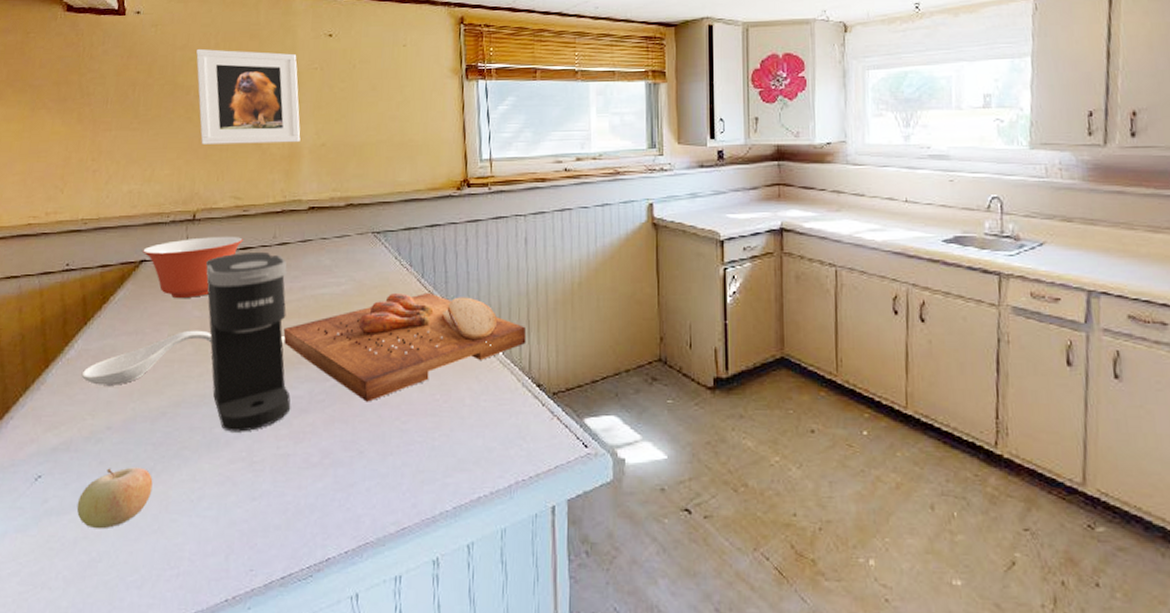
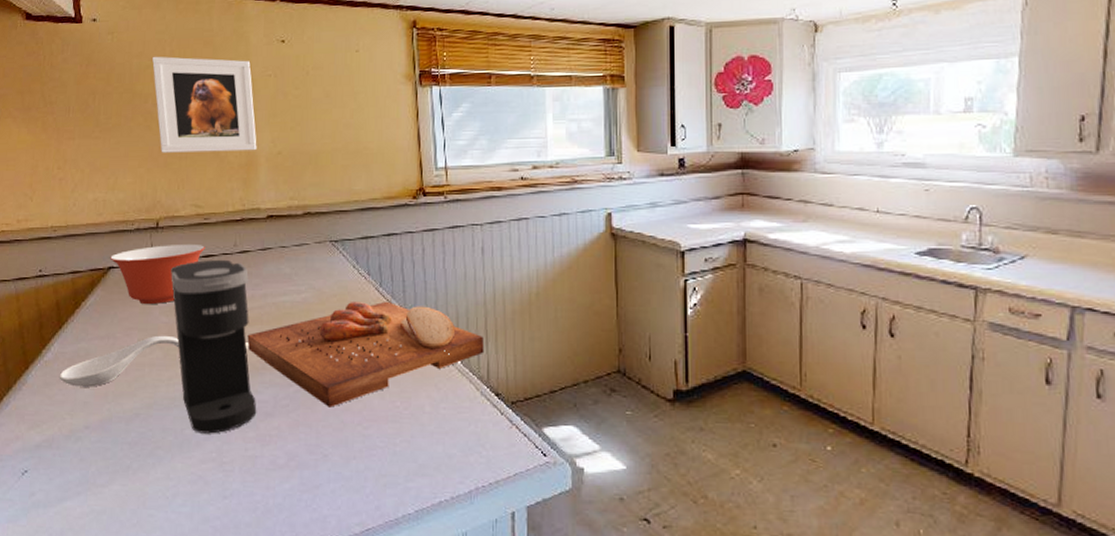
fruit: present [76,467,153,529] -> none [61,464,130,522]

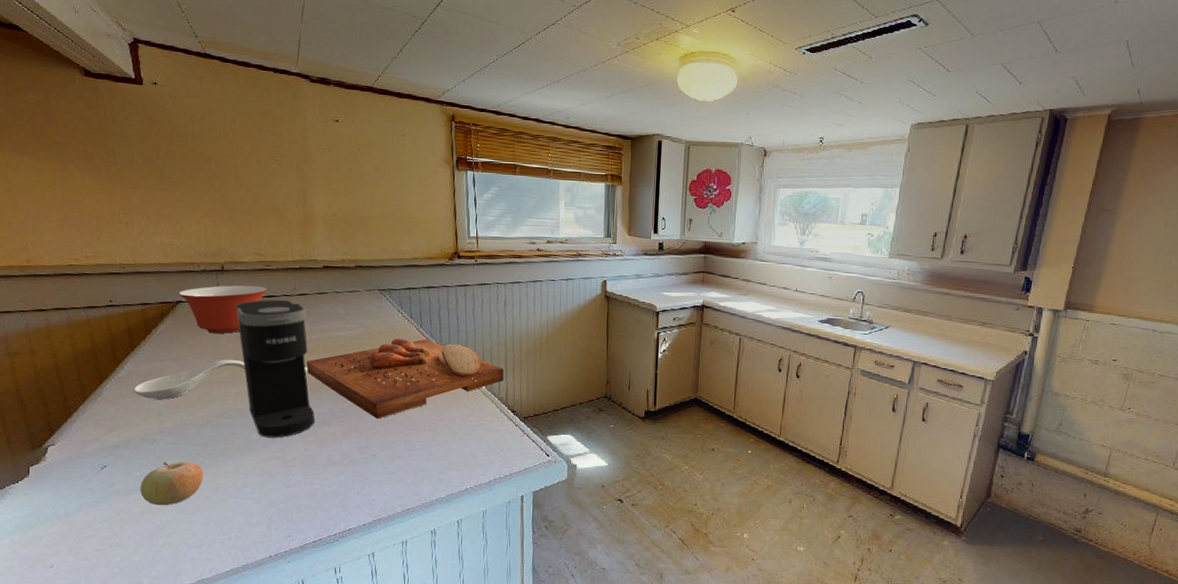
fruit: none [61,464,130,522] -> present [140,461,203,506]
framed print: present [152,56,257,153] -> none [214,122,314,212]

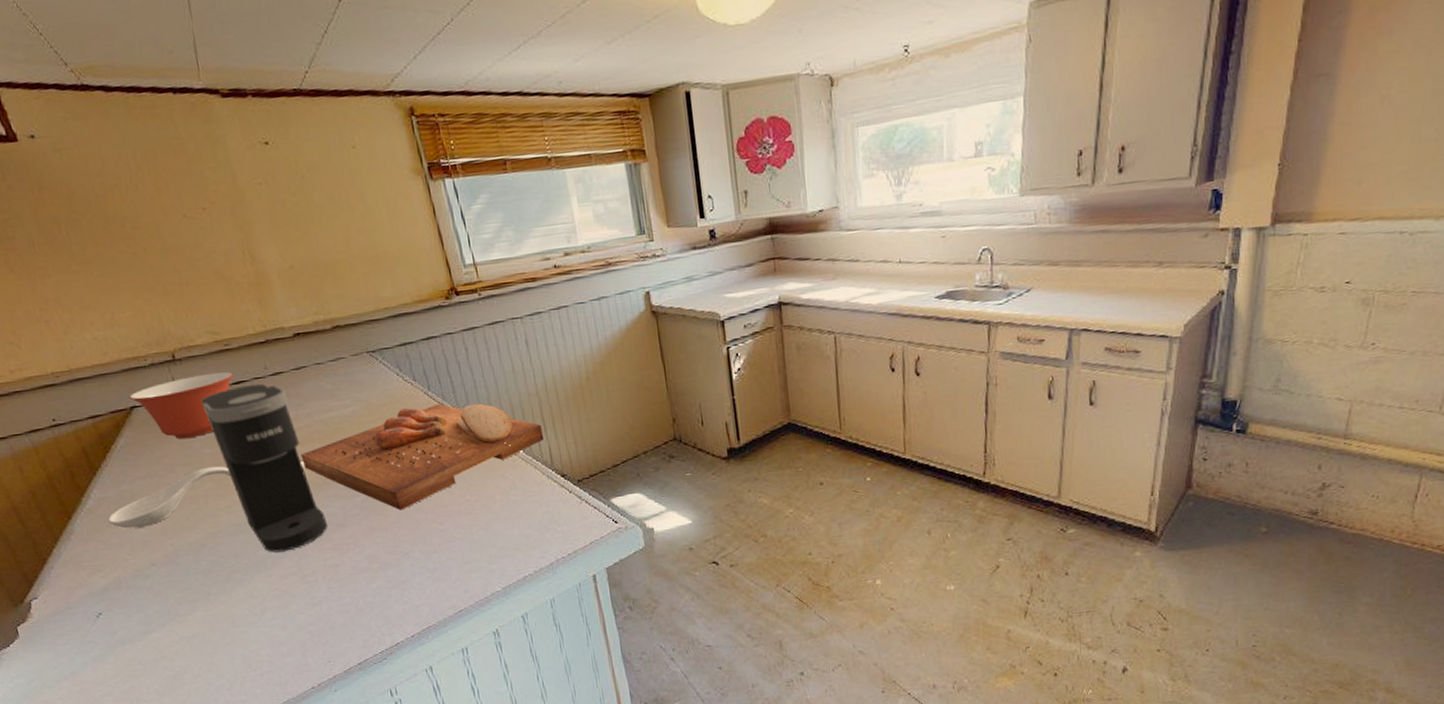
fruit: present [140,461,203,506] -> none [145,593,215,649]

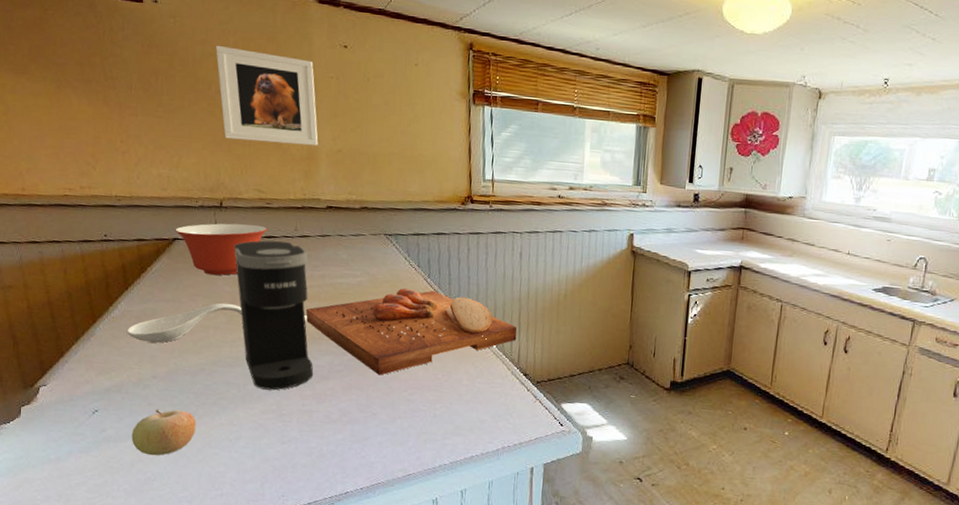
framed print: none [117,168,265,281] -> present [216,45,318,146]
fruit: none [145,593,215,649] -> present [131,409,196,456]

